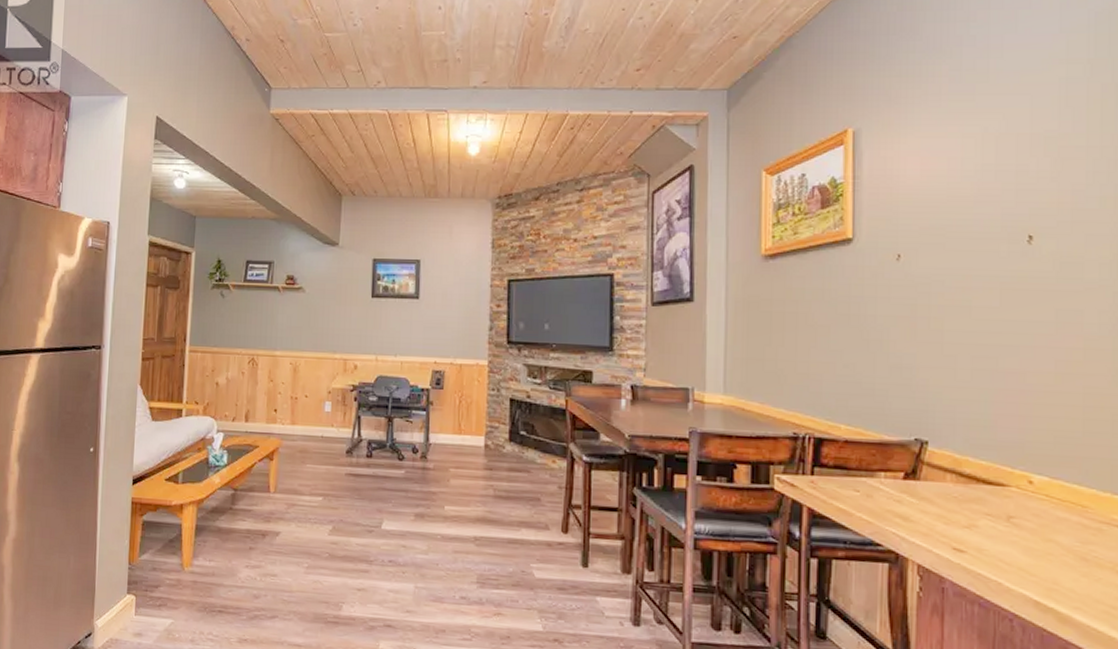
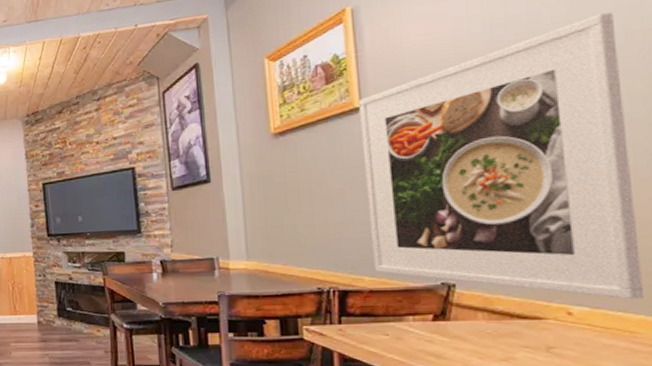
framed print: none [851,175,1097,473] -> present [359,12,643,300]

